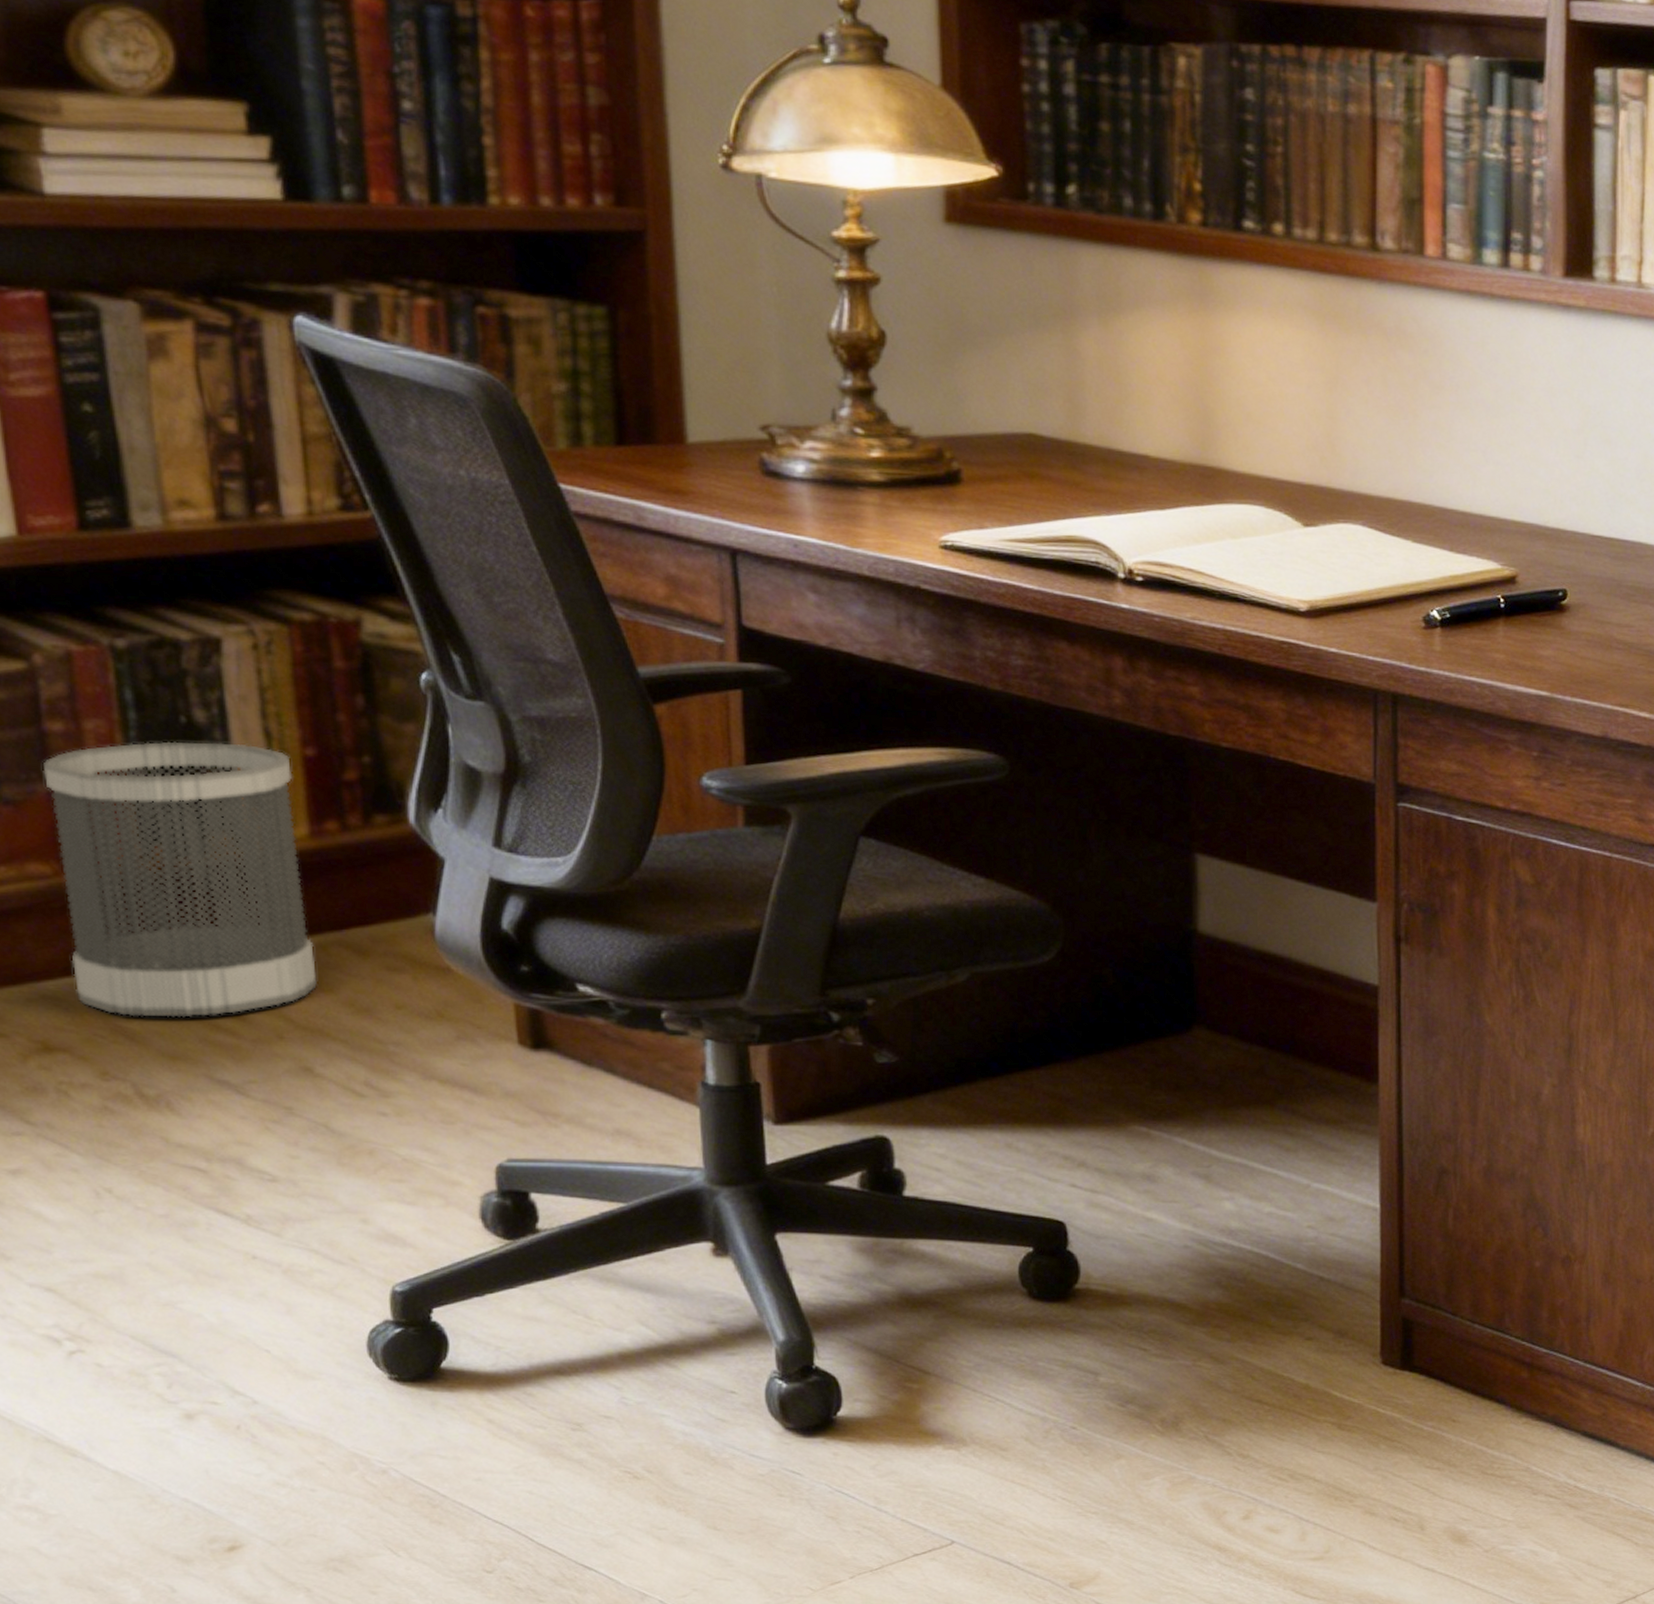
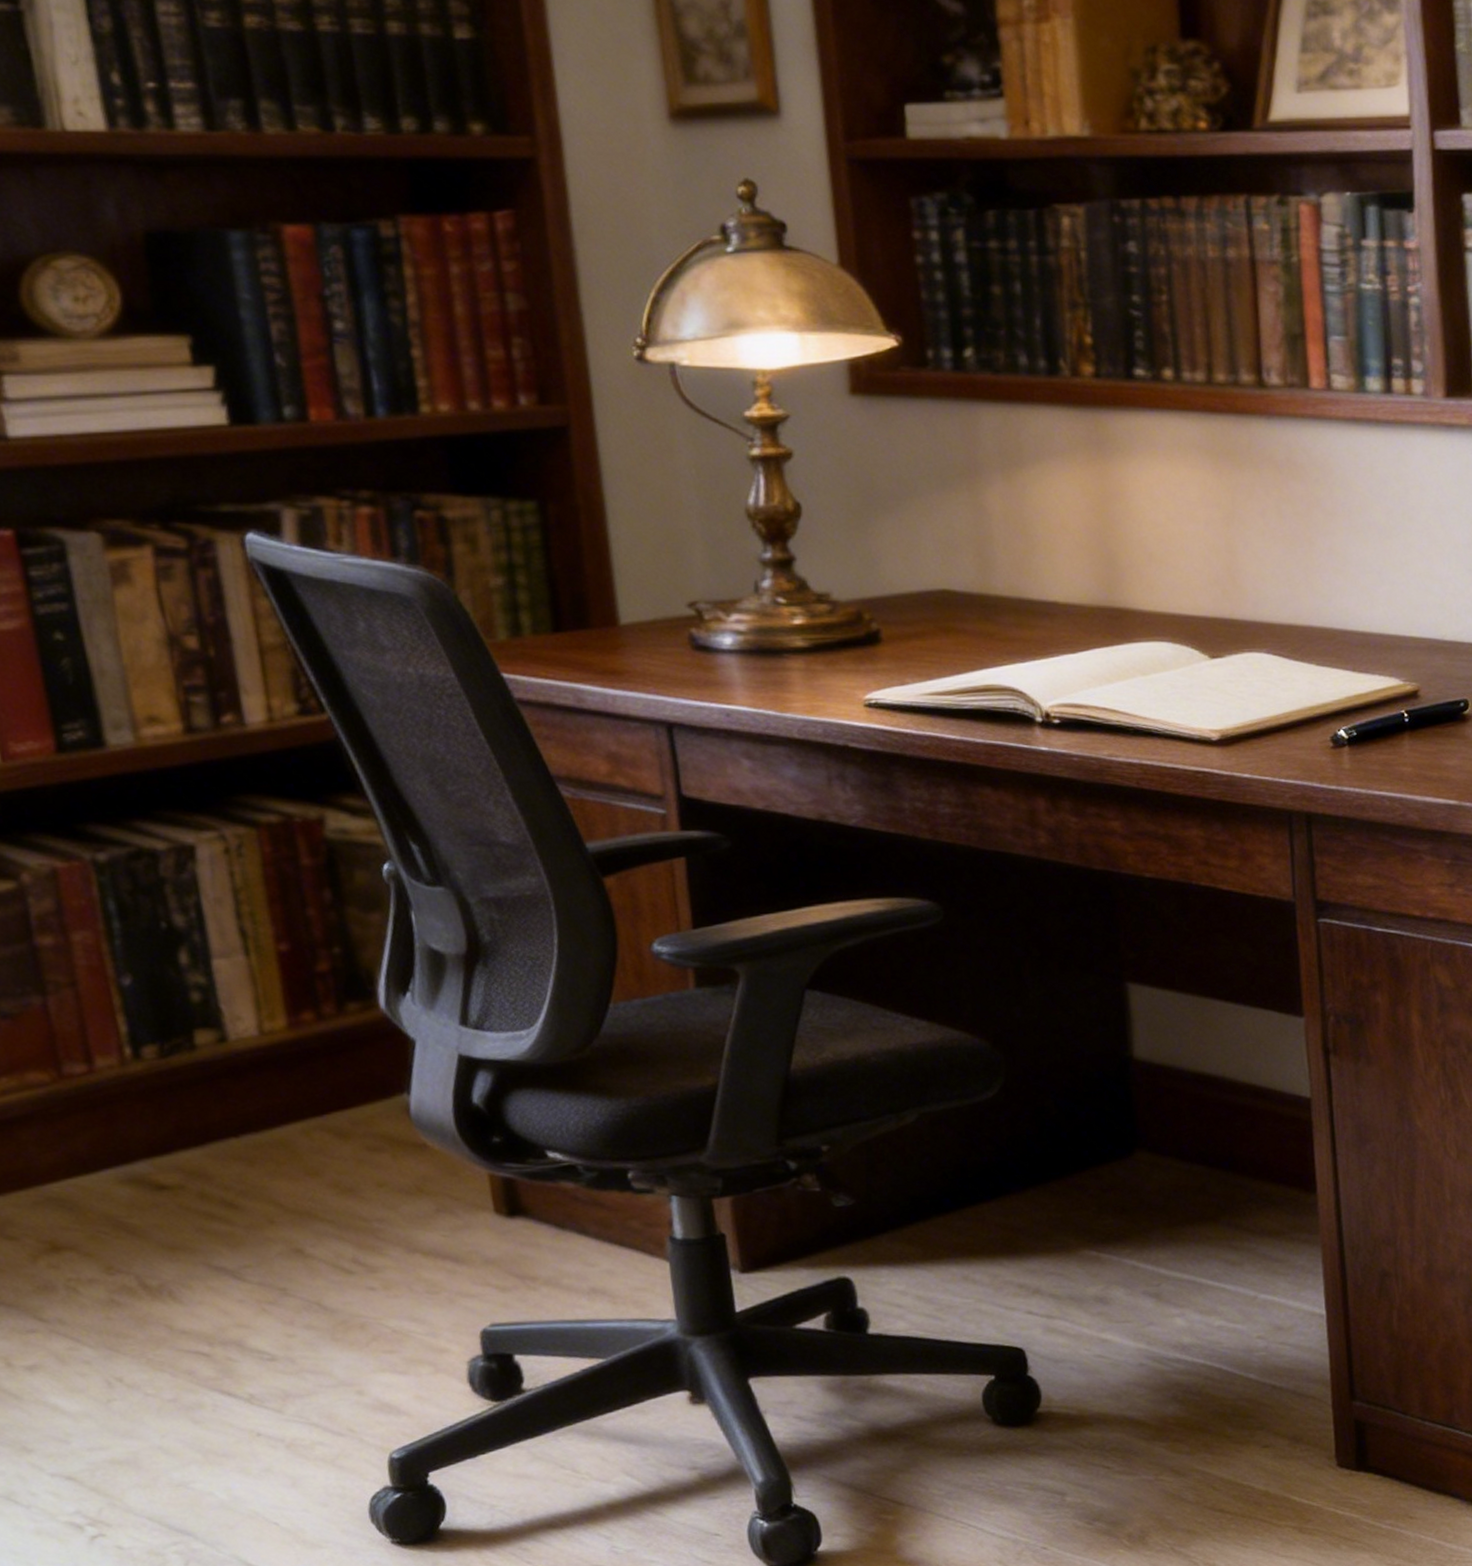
wastebasket: present [43,741,318,1018] -> none [36,944,304,1212]

